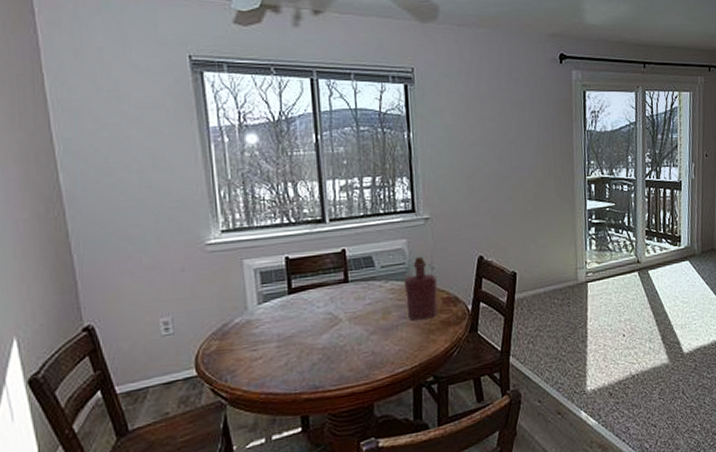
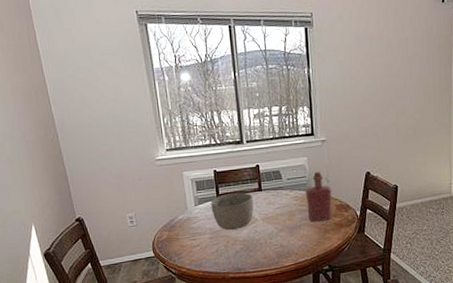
bowl: none [280,285,338,336] -> present [211,192,254,231]

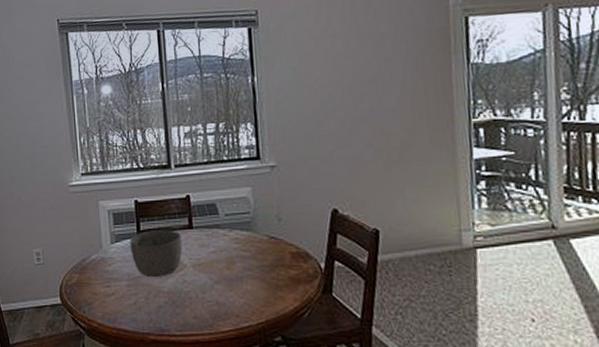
bottle: present [305,171,332,222] -> none [248,206,286,273]

